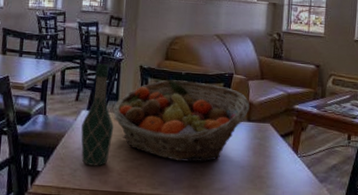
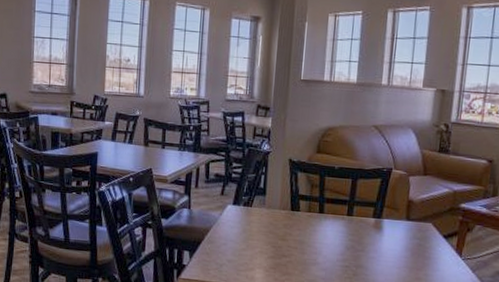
wine bottle: present [81,63,114,166] -> none [227,156,261,262]
fruit basket: present [112,79,250,162] -> none [259,174,410,261]

